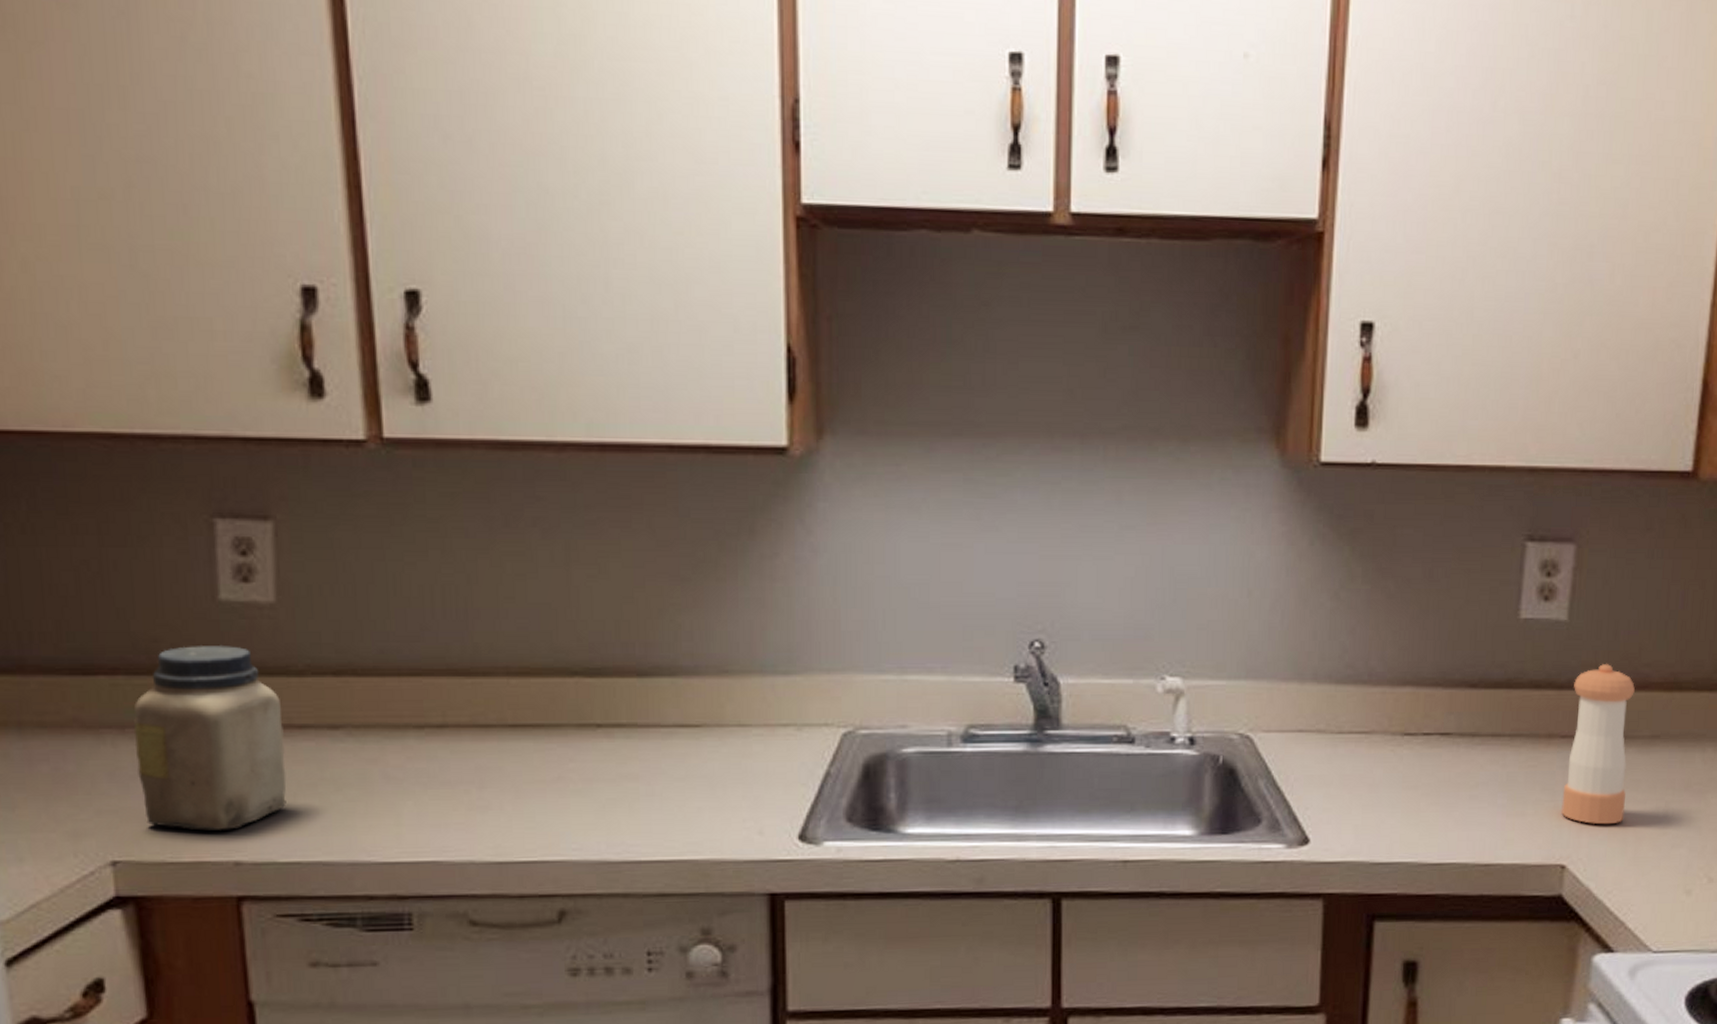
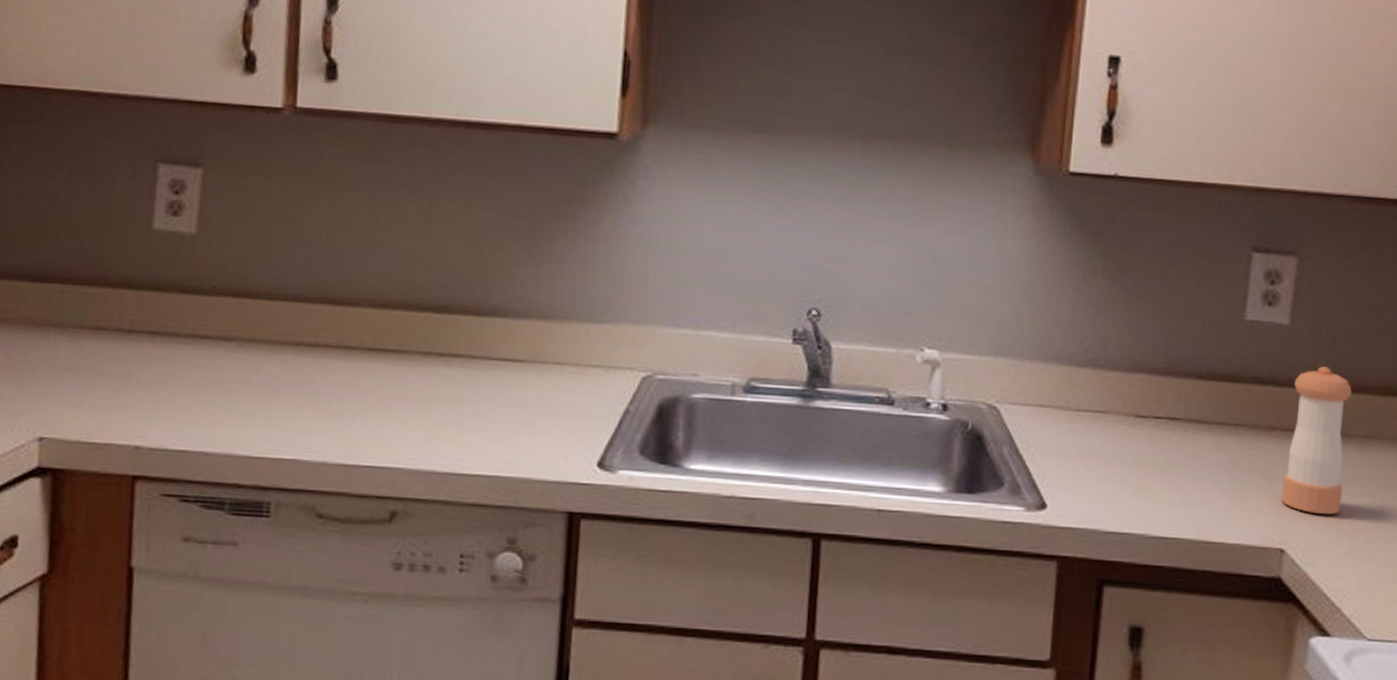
jar: present [133,644,287,831] -> none [70,264,189,419]

